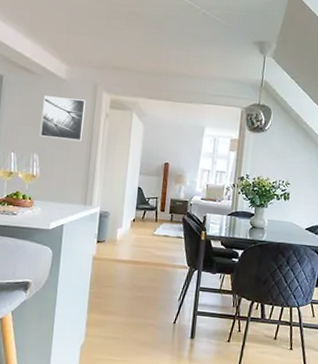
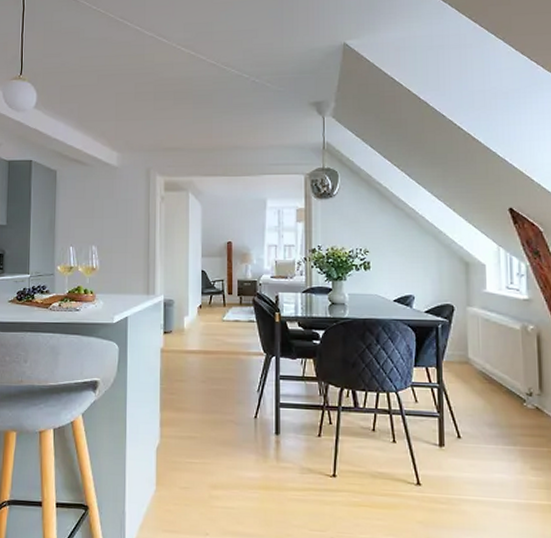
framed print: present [39,96,86,142] -> none [96,185,140,229]

